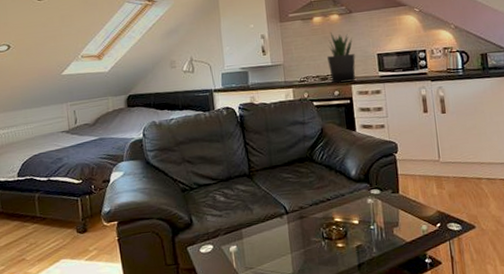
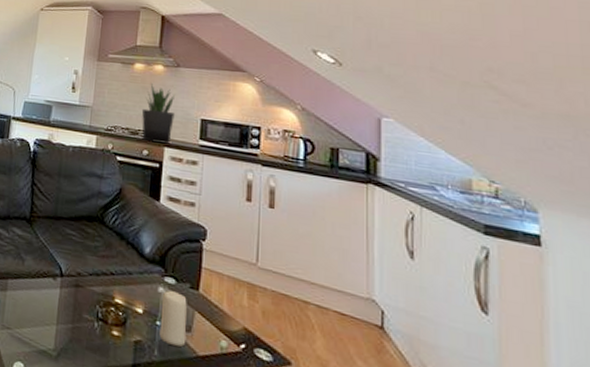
candle: none [372,198,396,241] -> present [159,290,187,347]

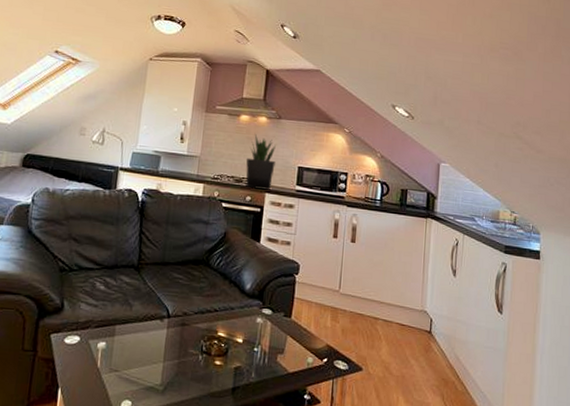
candle: present [159,290,187,347] -> none [256,319,281,368]

